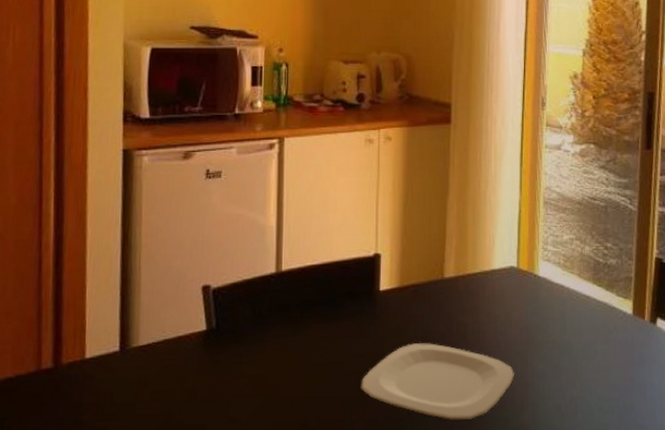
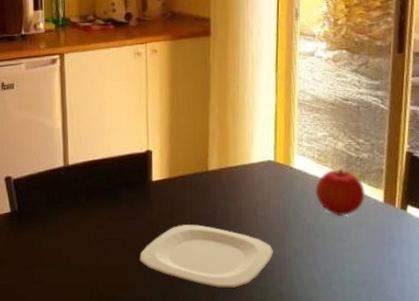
fruit: none [560,276,614,332] -> present [314,168,366,217]

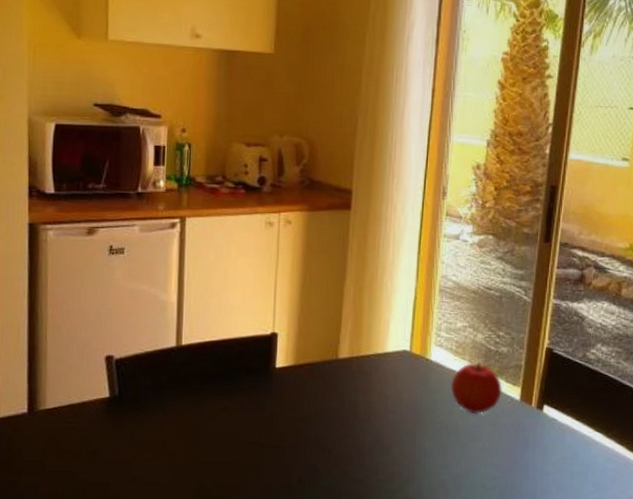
plate: present [139,224,273,289] -> none [255,418,402,491]

